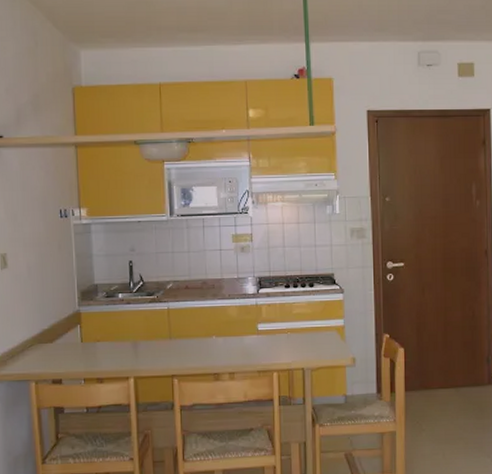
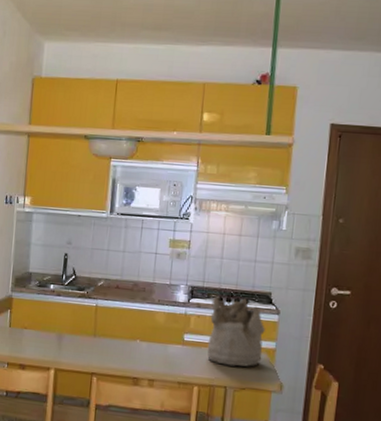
mineral sample: none [280,282,333,348] -> present [207,295,265,367]

